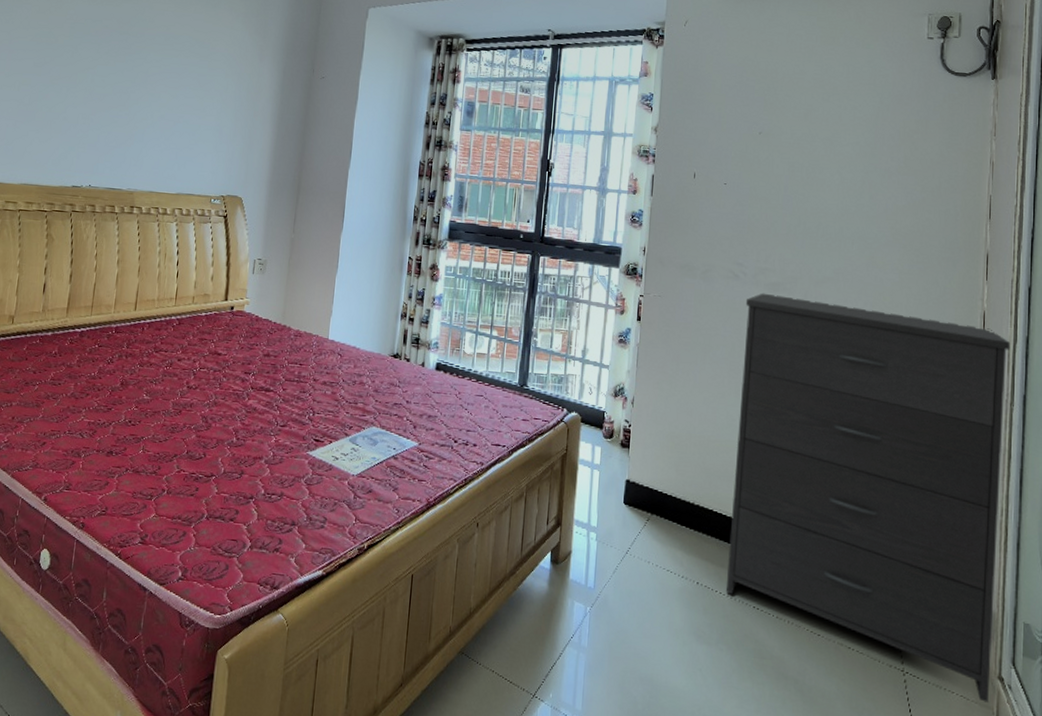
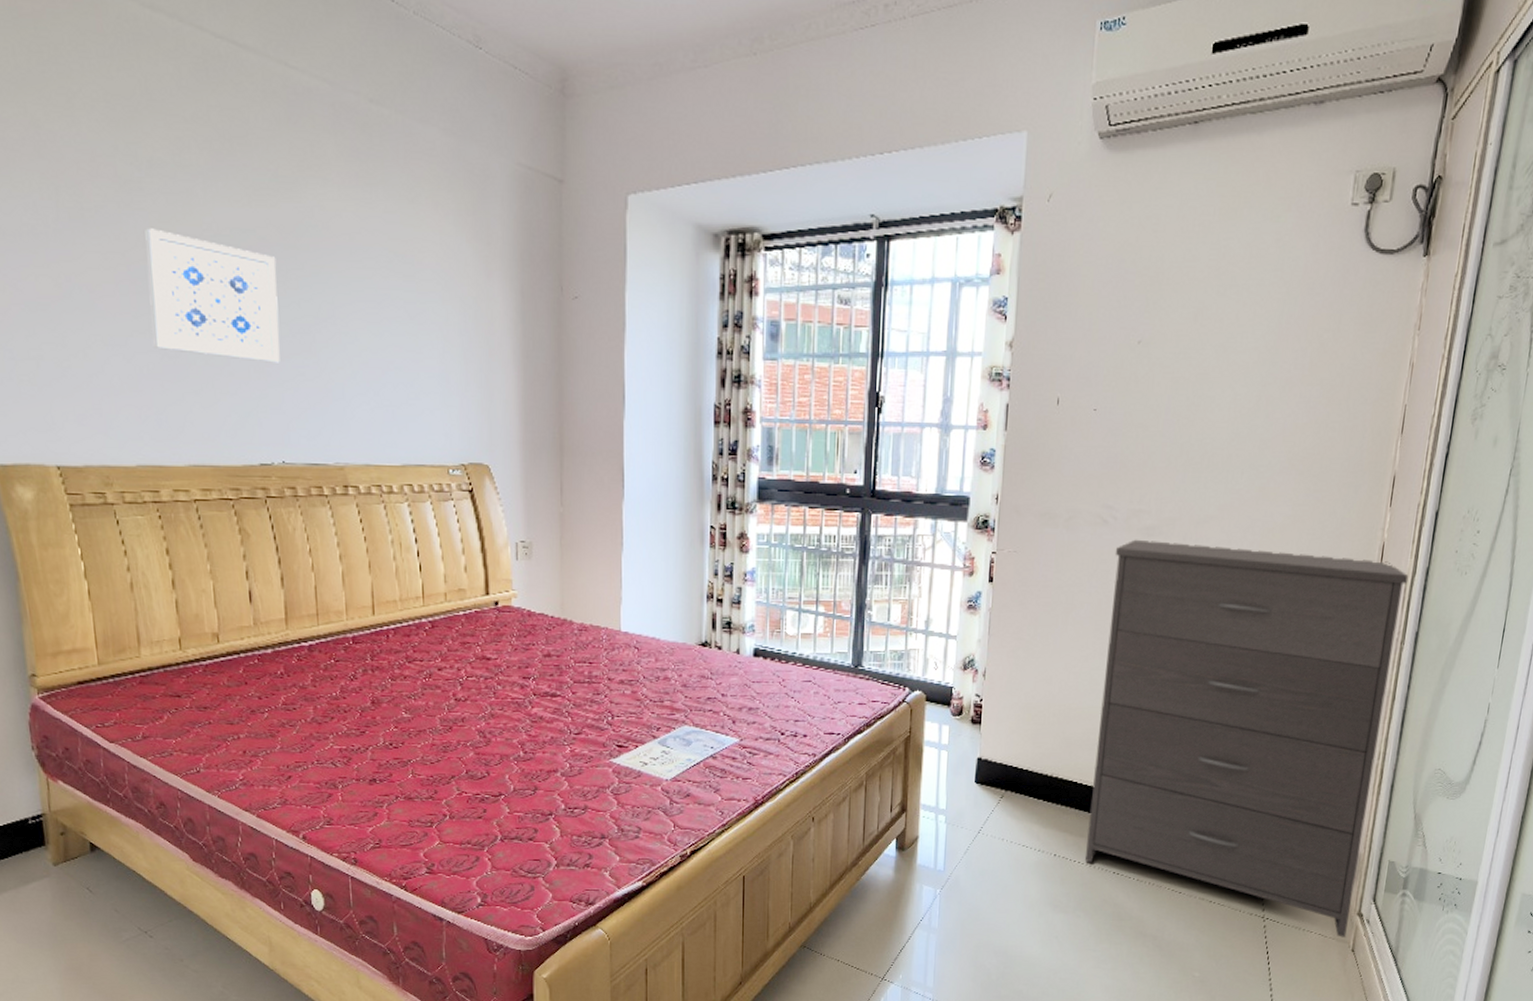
wall art: none [14,16,113,113] -> present [145,228,280,363]

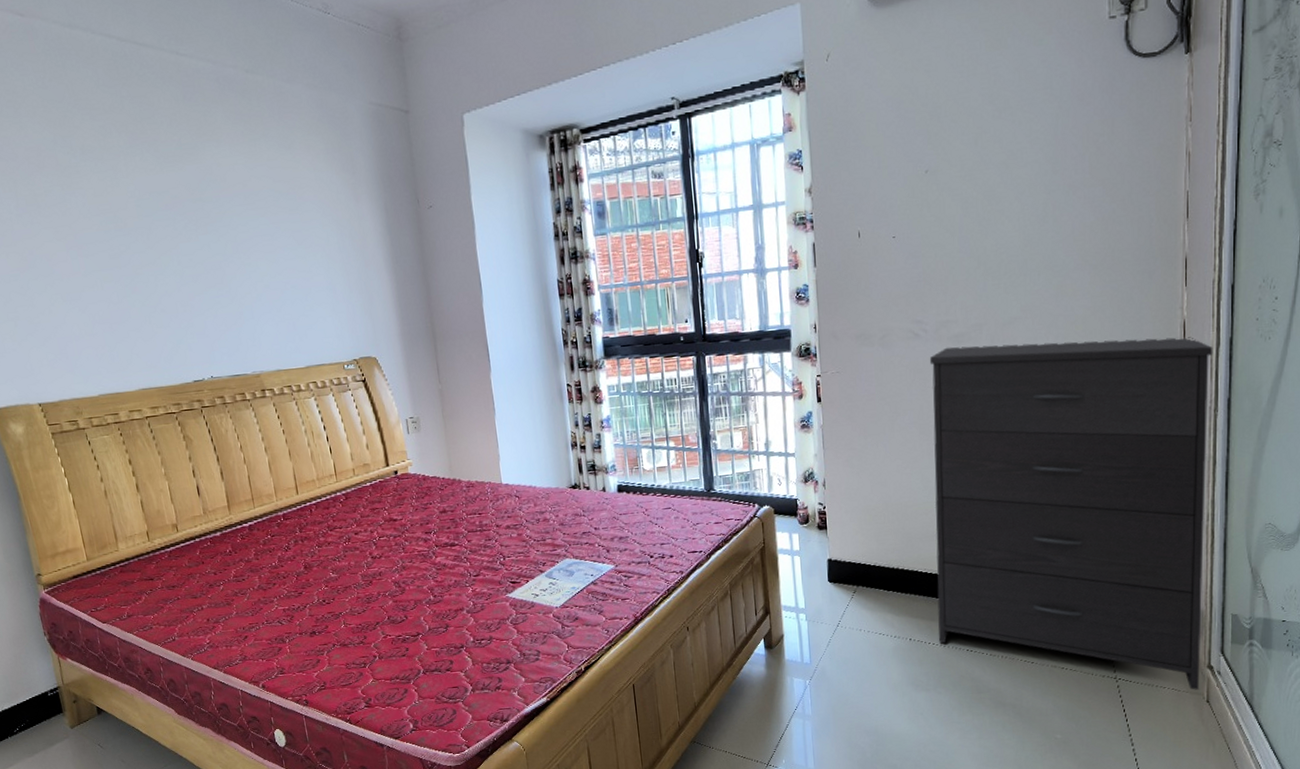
wall art: present [145,228,280,363] -> none [84,202,200,299]

